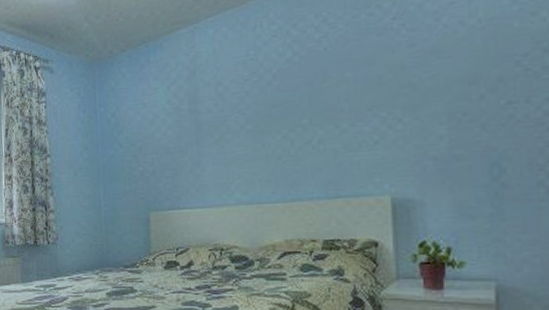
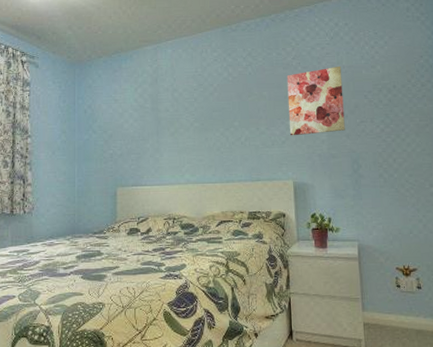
wall art: none [382,19,479,133] -> present [286,66,345,136]

